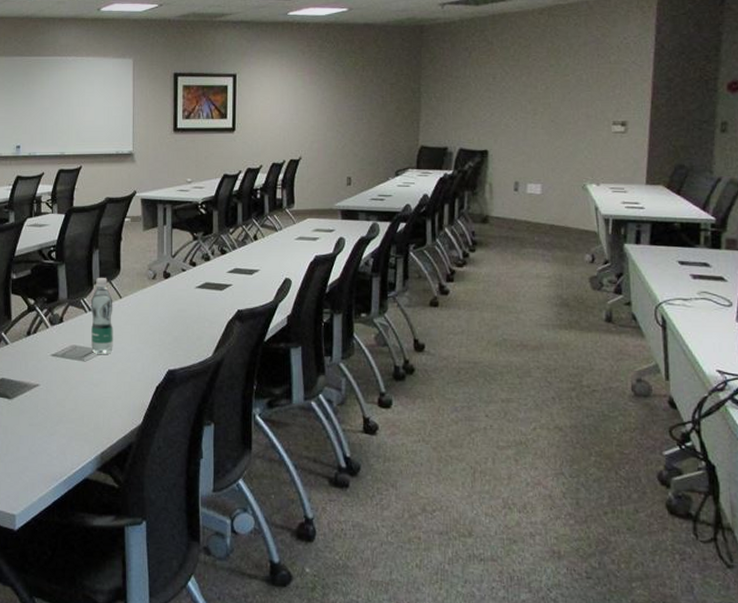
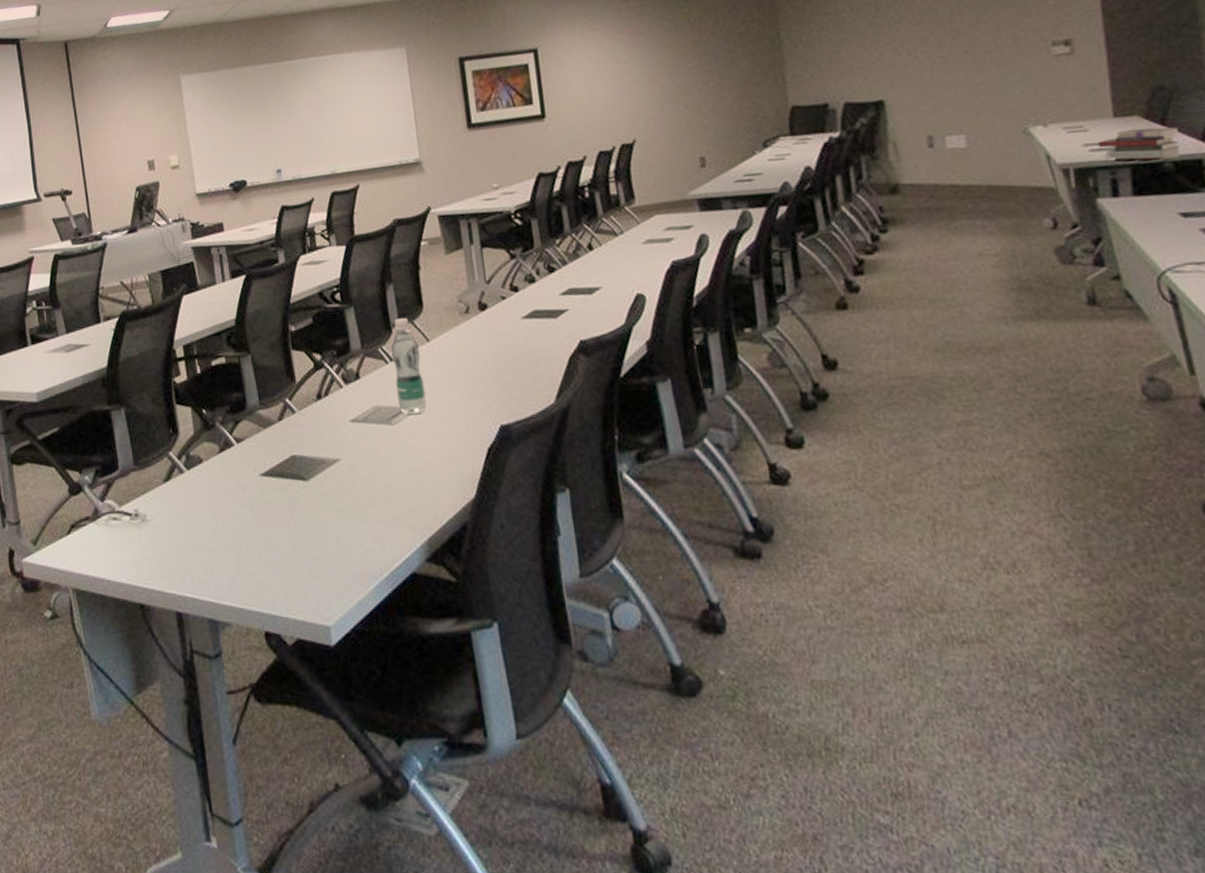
books: none [632,195,689,221] -> present [1098,127,1182,162]

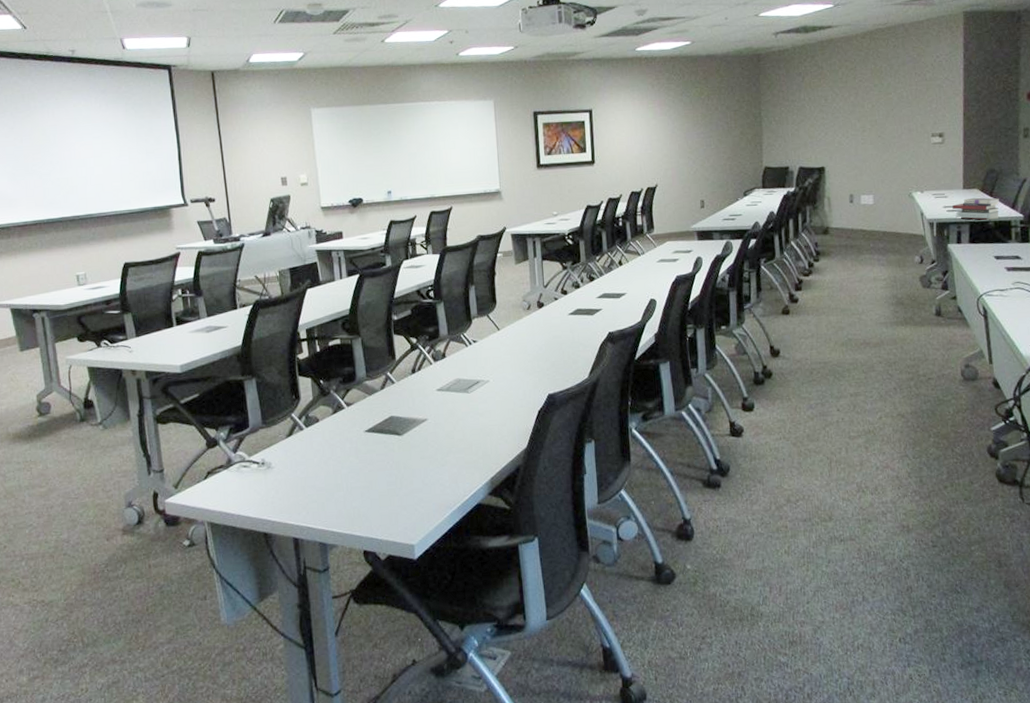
bottle: present [390,318,427,414] -> none [470,312,495,385]

